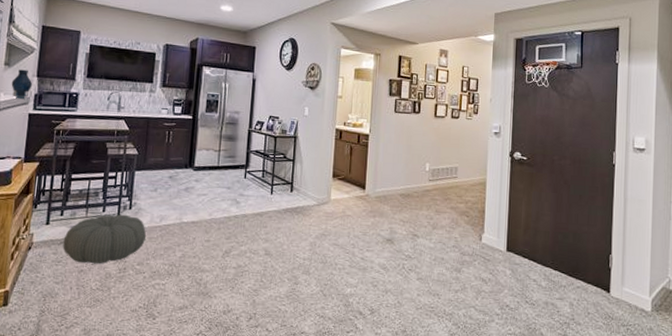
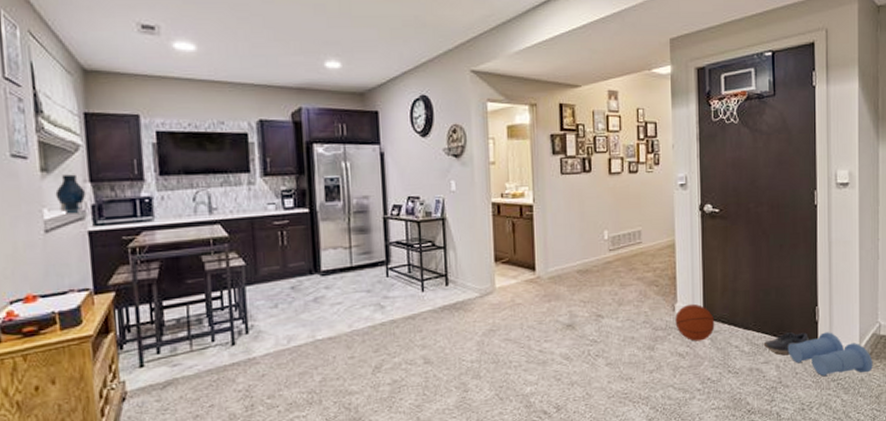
pouf: present [62,214,146,264] -> none [166,341,273,408]
basketball: none [481,236,517,271] -> present [675,303,715,341]
athletic shoe: none [559,274,602,295] -> present [763,332,809,355]
dumbbells: none [581,279,662,323] -> present [787,332,873,376]

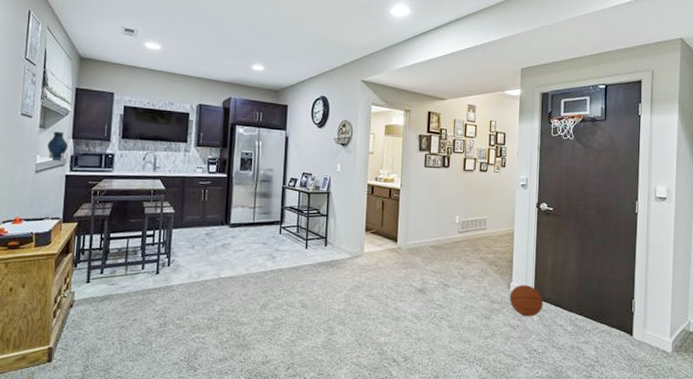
athletic shoe: present [763,332,809,355] -> none [584,319,625,339]
dumbbells: present [787,332,873,376] -> none [605,323,682,363]

